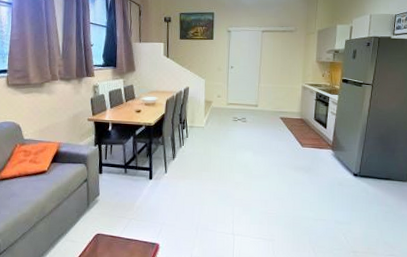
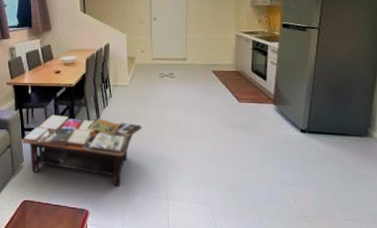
coffee table: none [99,151,214,222] -> present [22,114,142,187]

